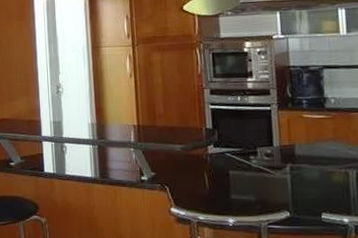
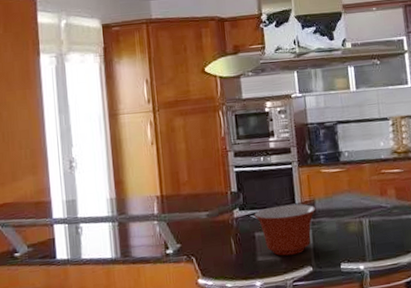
mixing bowl: none [229,146,296,197] -> present [254,204,316,256]

